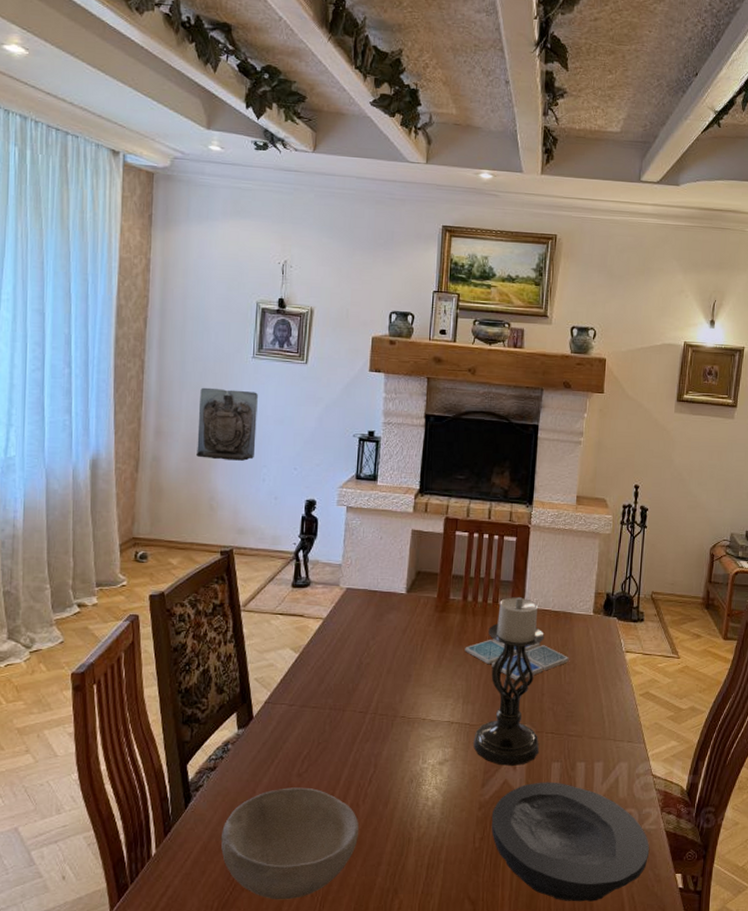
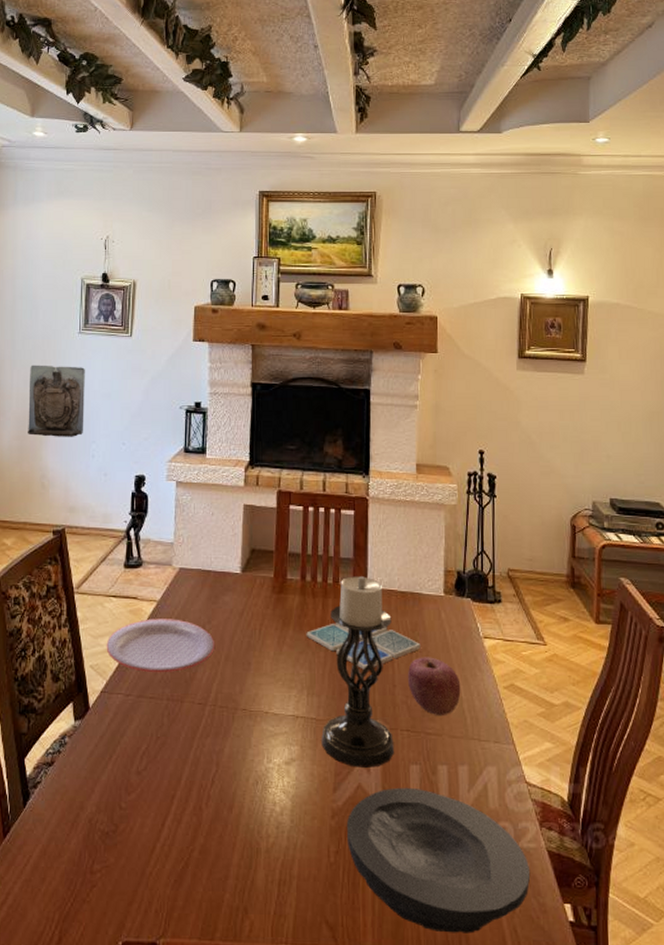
bowl: present [220,787,360,900] -> none [60,787,204,915]
plate: none [271,635,379,685] -> present [106,618,215,673]
apple: none [555,669,602,721] -> present [408,657,461,716]

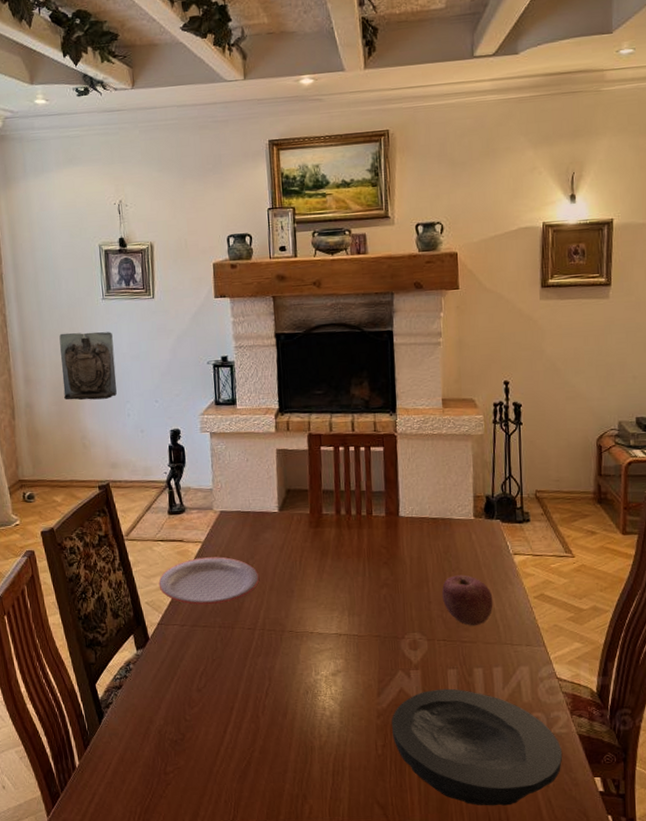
drink coaster: present [306,623,421,670] -> none [344,550,453,590]
candle holder: present [321,576,394,768] -> none [364,507,432,674]

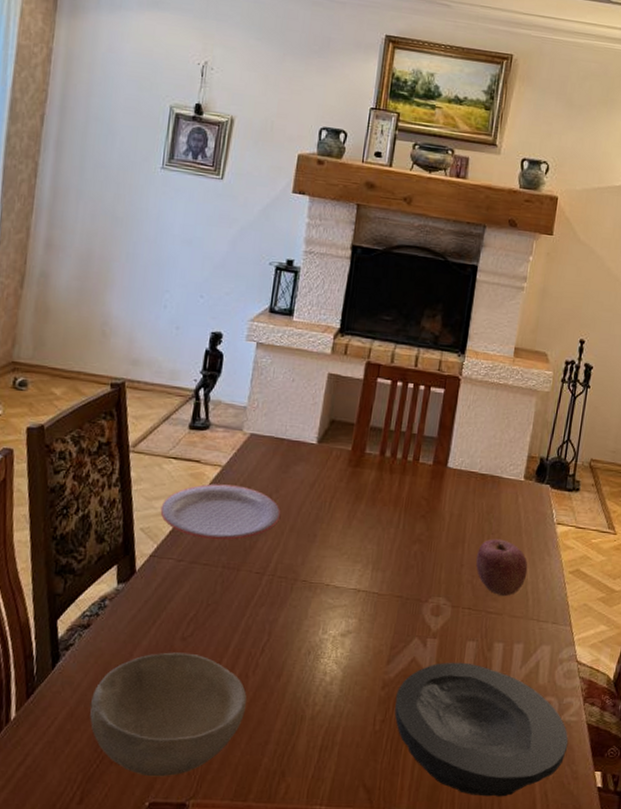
wall sculpture: present [59,331,117,401] -> none [91,197,165,284]
bowl: none [134,701,262,806] -> present [90,652,247,777]

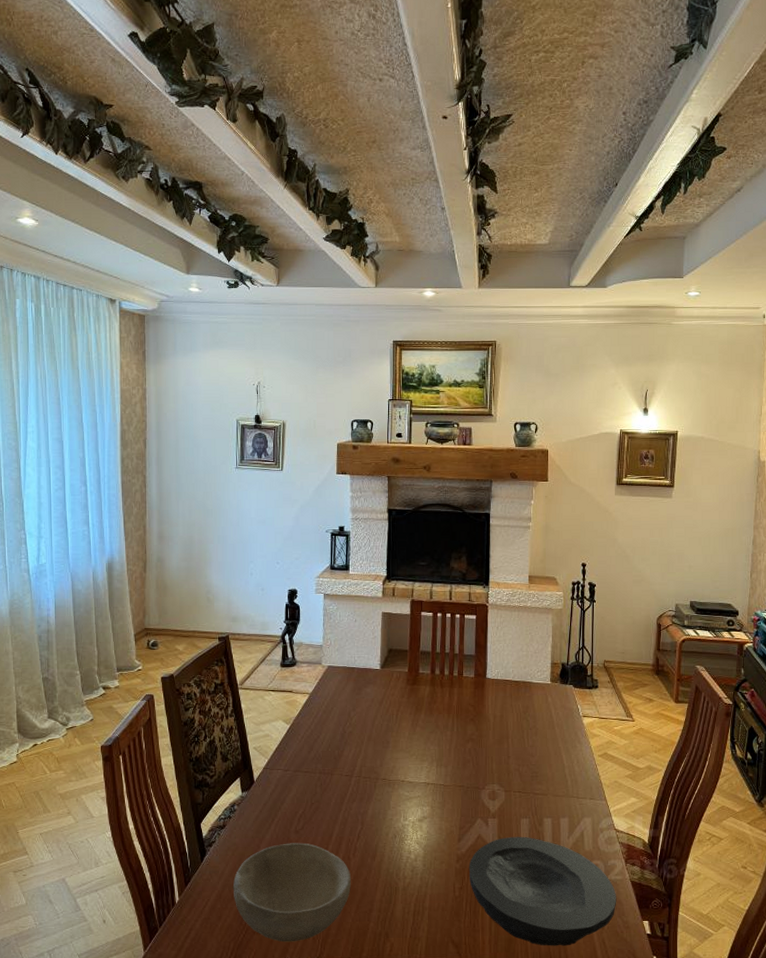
plate: present [160,484,281,540] -> none [267,708,359,752]
apple: present [476,539,528,597] -> none [520,733,563,780]

